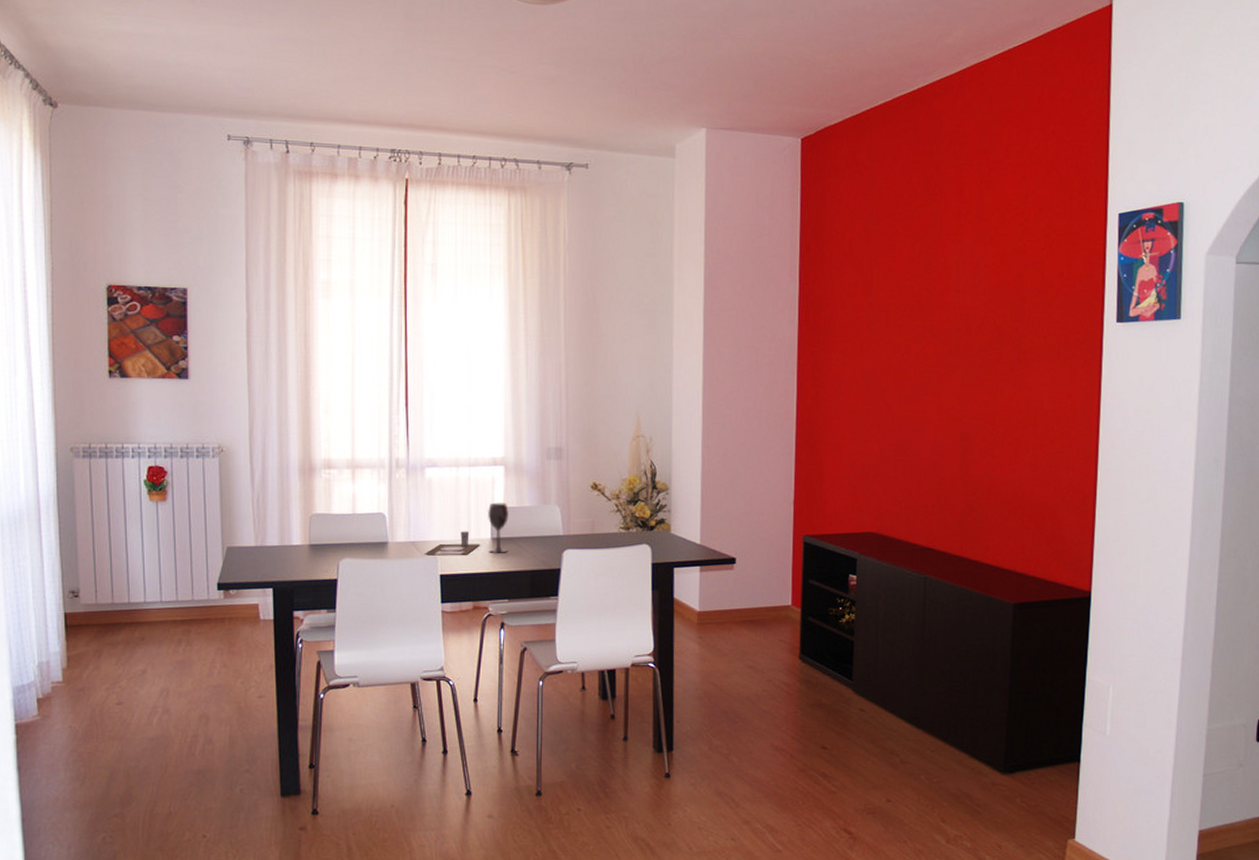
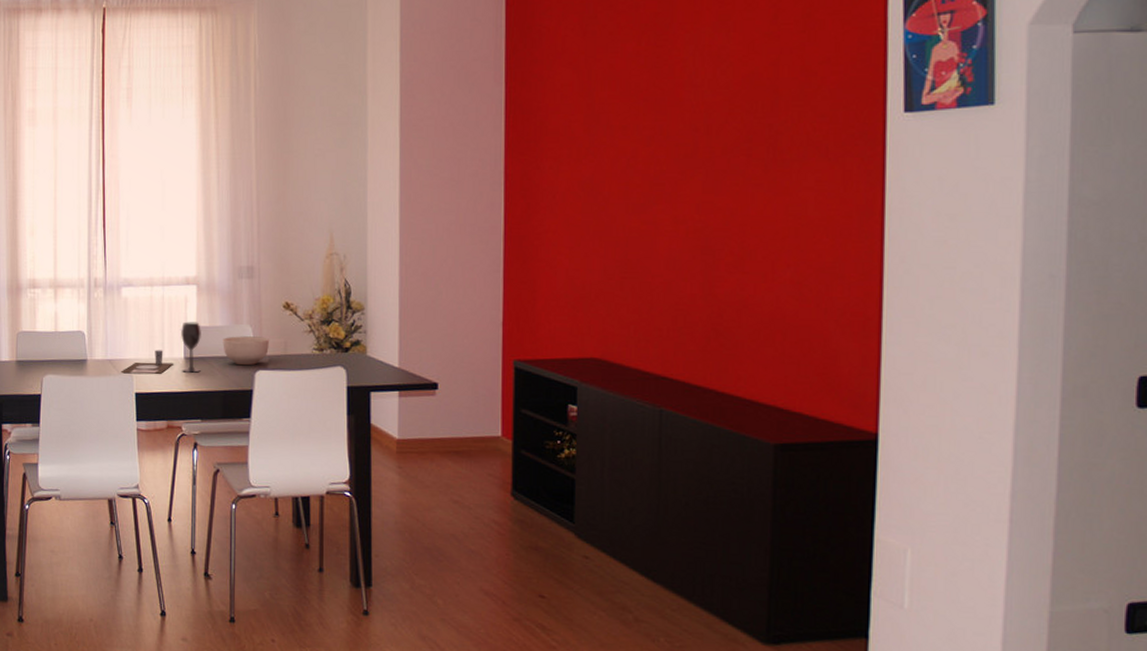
bowl: none [530,516,578,545] -> present [223,336,270,366]

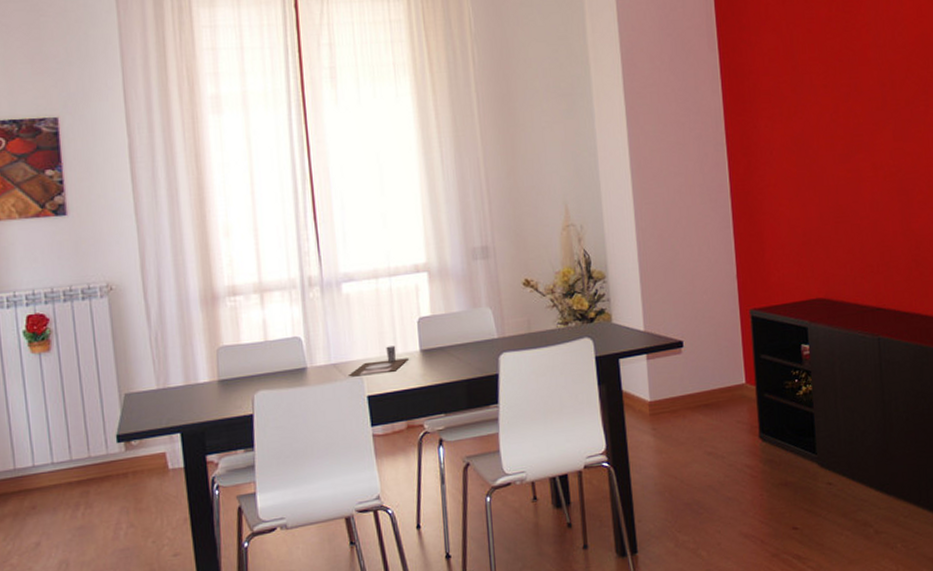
wine glass: present [180,322,201,374] -> none [413,311,440,367]
bowl: present [223,336,270,366] -> none [461,317,512,351]

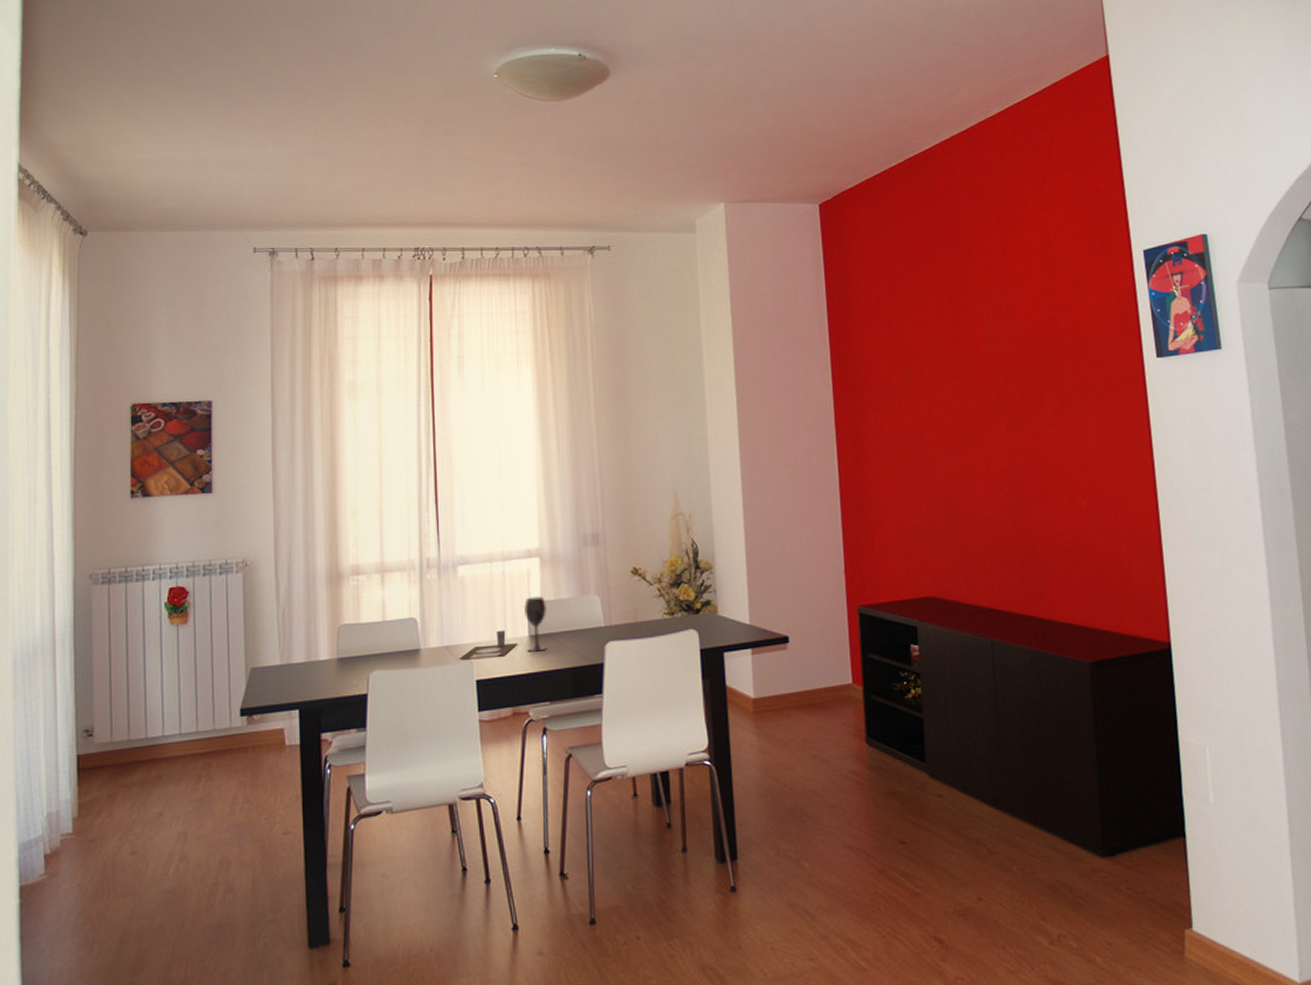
wine glass: none [413,311,440,367] -> present [523,596,547,653]

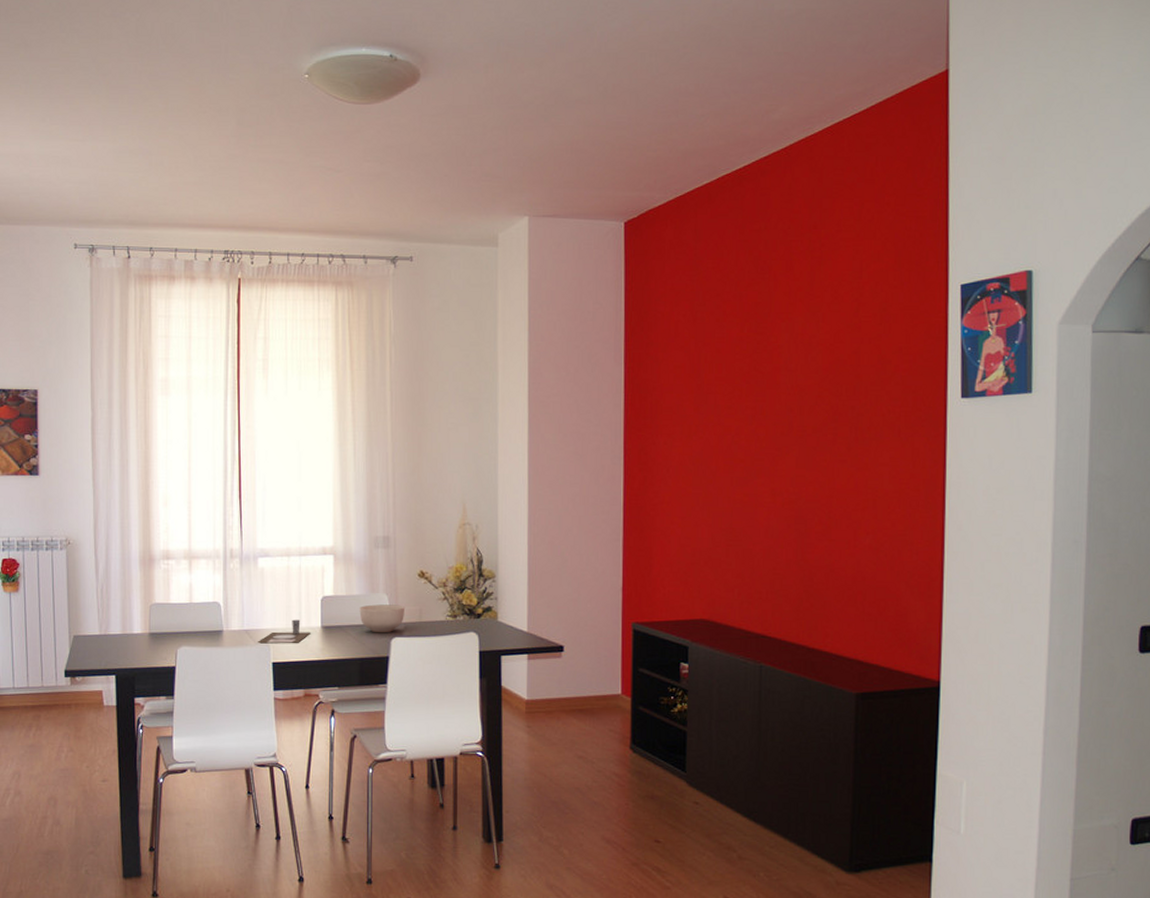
wine glass: present [523,596,547,653] -> none [317,591,338,642]
bowl: none [569,606,619,639] -> present [359,604,406,633]

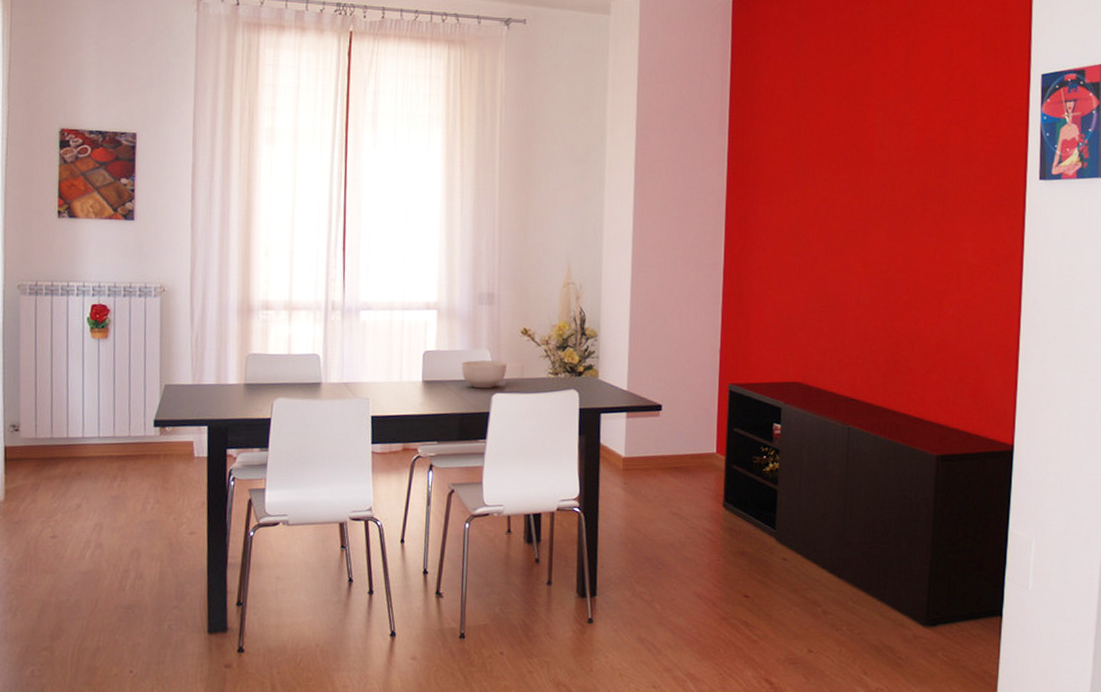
place setting: present [257,619,310,644] -> none [356,373,411,397]

